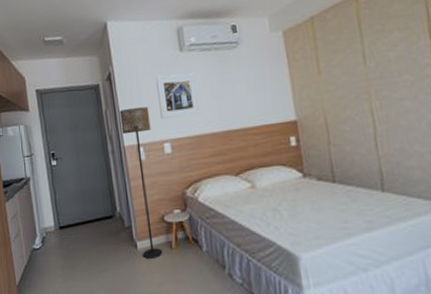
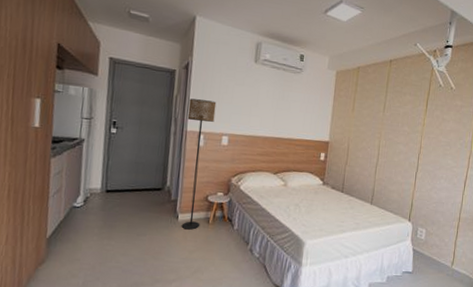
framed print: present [156,73,201,120] -> none [225,77,263,120]

